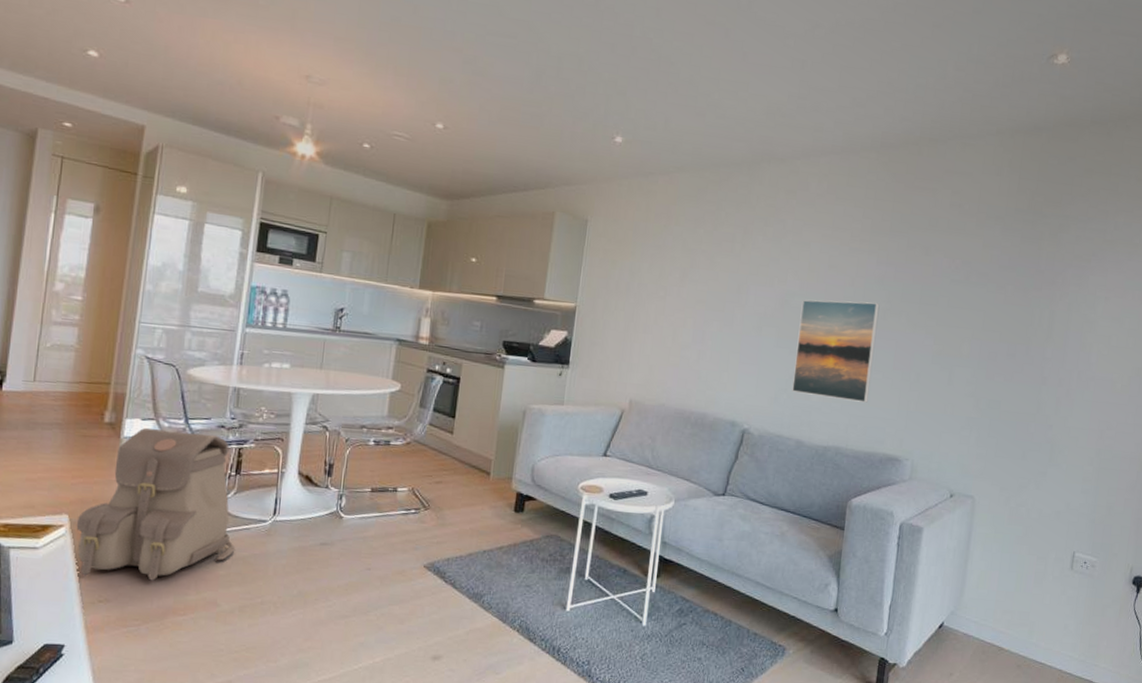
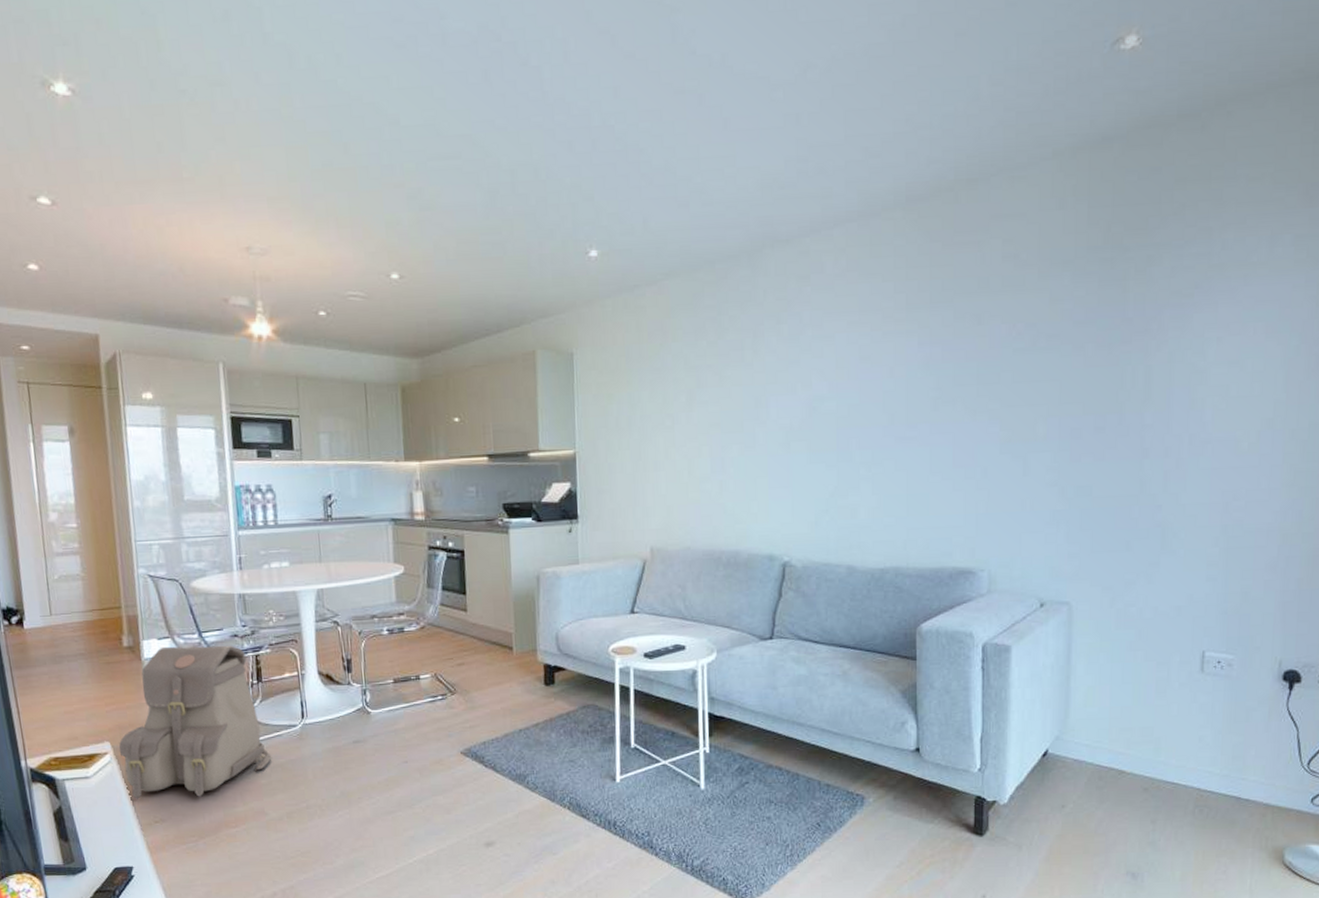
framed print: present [792,299,880,403] -> none [833,393,928,513]

